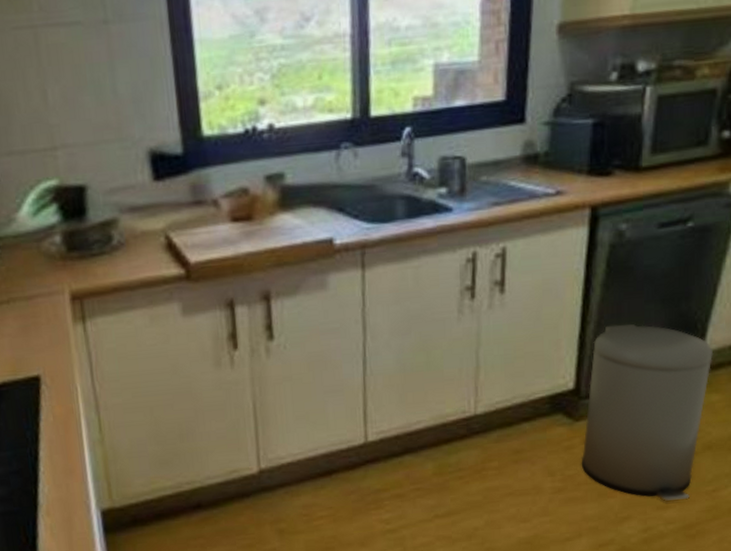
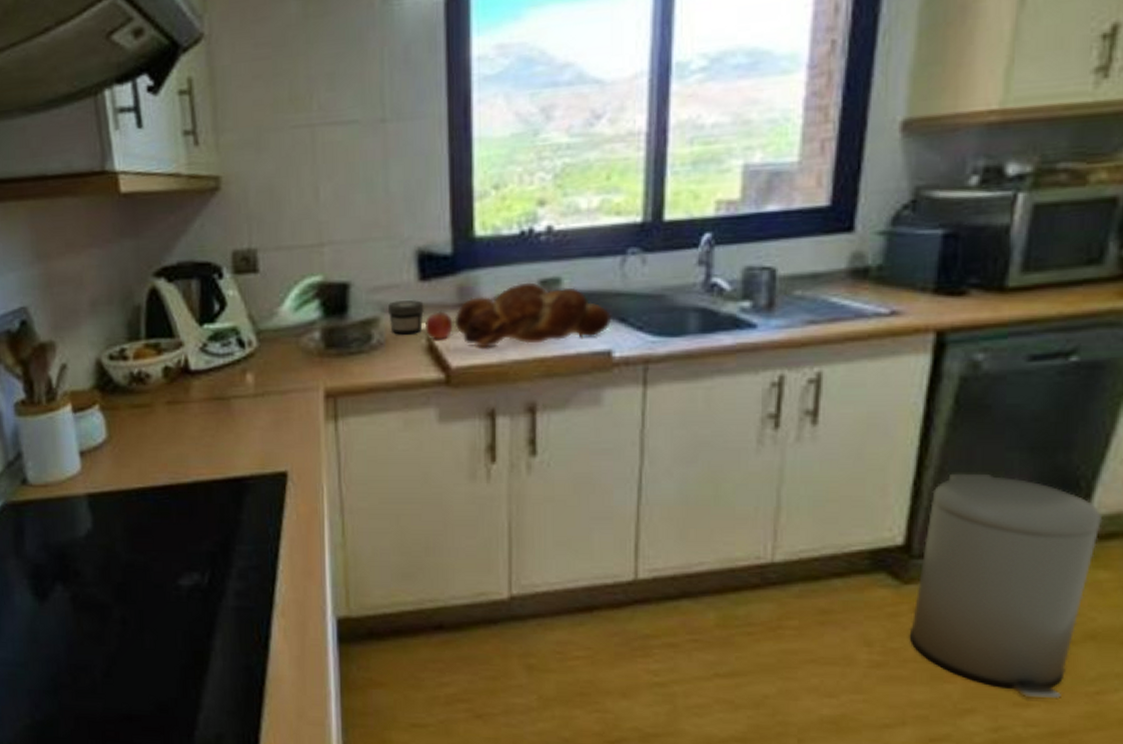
jar: none [125,199,161,234] -> present [387,299,425,335]
fruit: none [162,208,189,237] -> present [424,310,453,339]
bread loaf: none [190,178,332,242] -> present [454,282,612,348]

